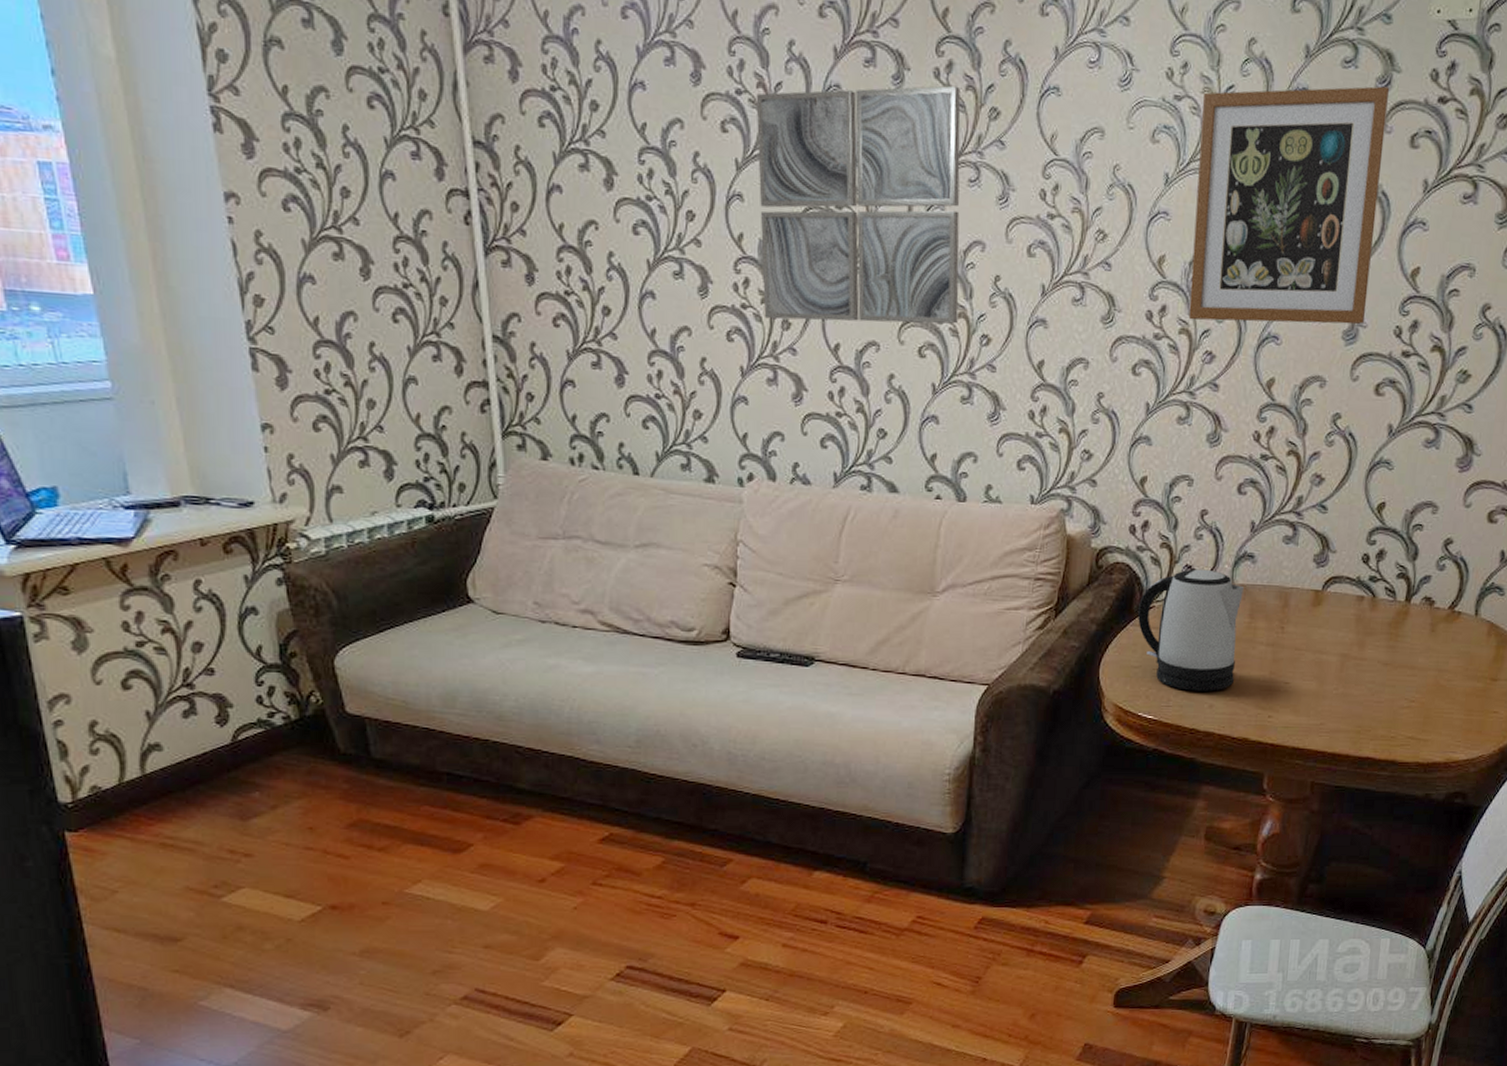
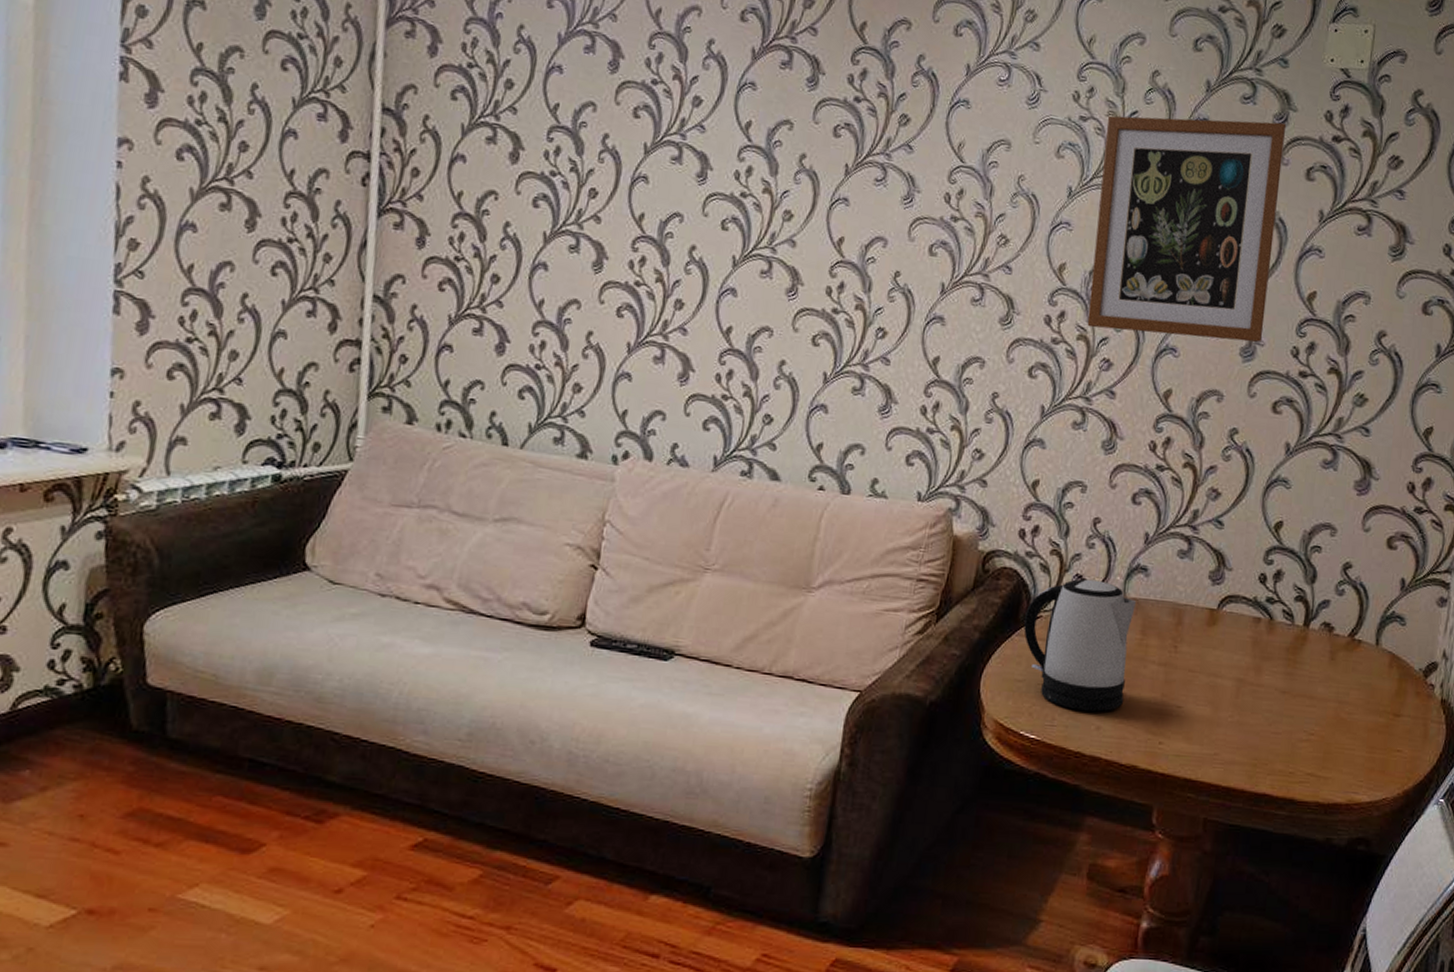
wall art: present [756,85,961,324] -> none [657,84,873,316]

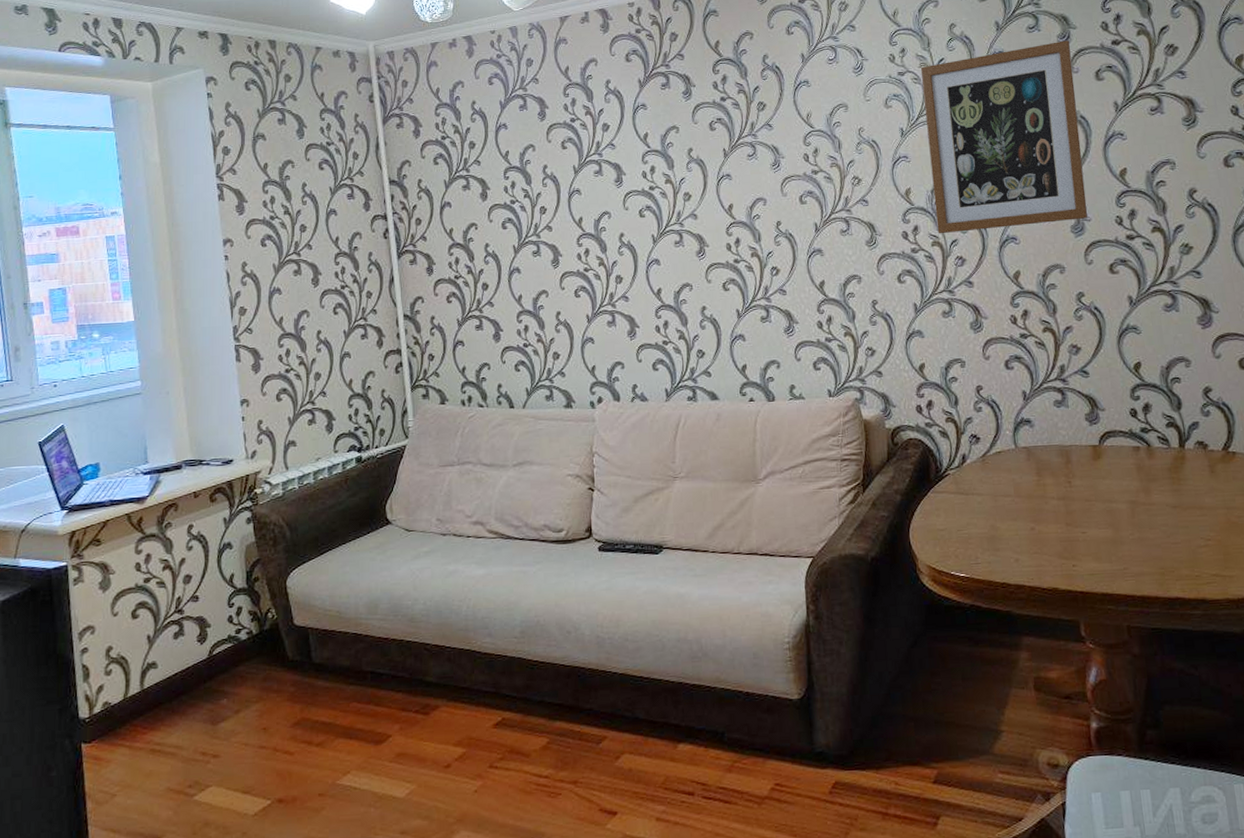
kettle: present [1024,578,1136,712] -> none [935,436,1034,548]

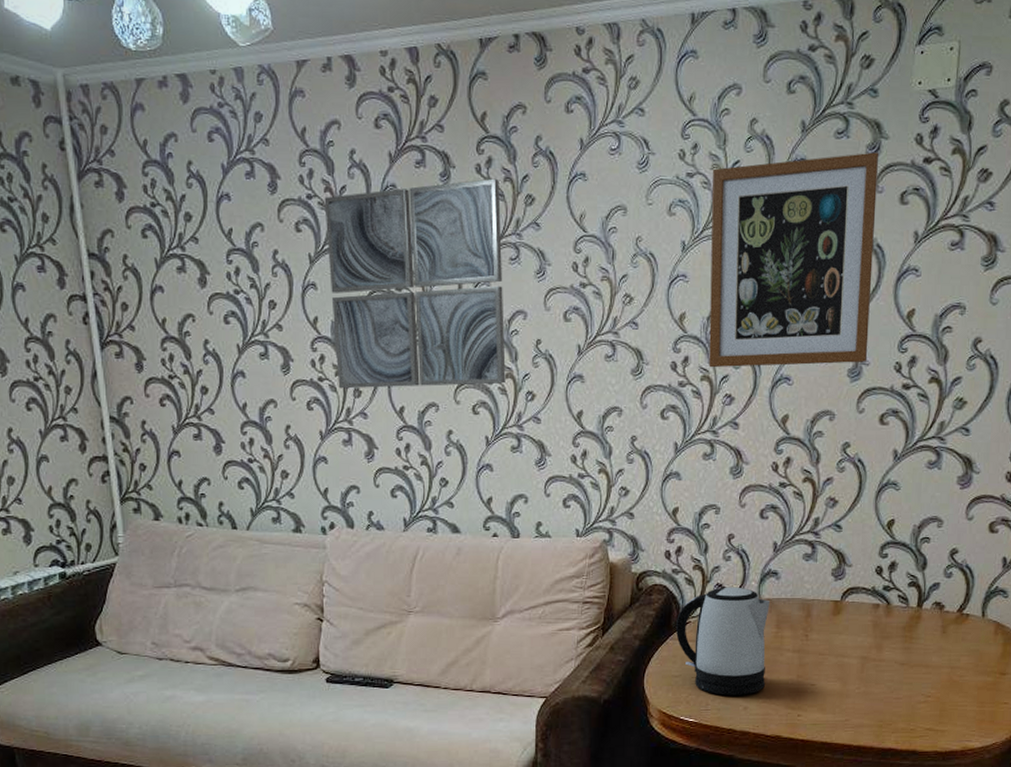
wall art: none [585,92,752,277] -> present [324,178,506,389]
kettle: none [935,436,1034,548] -> present [676,587,770,695]

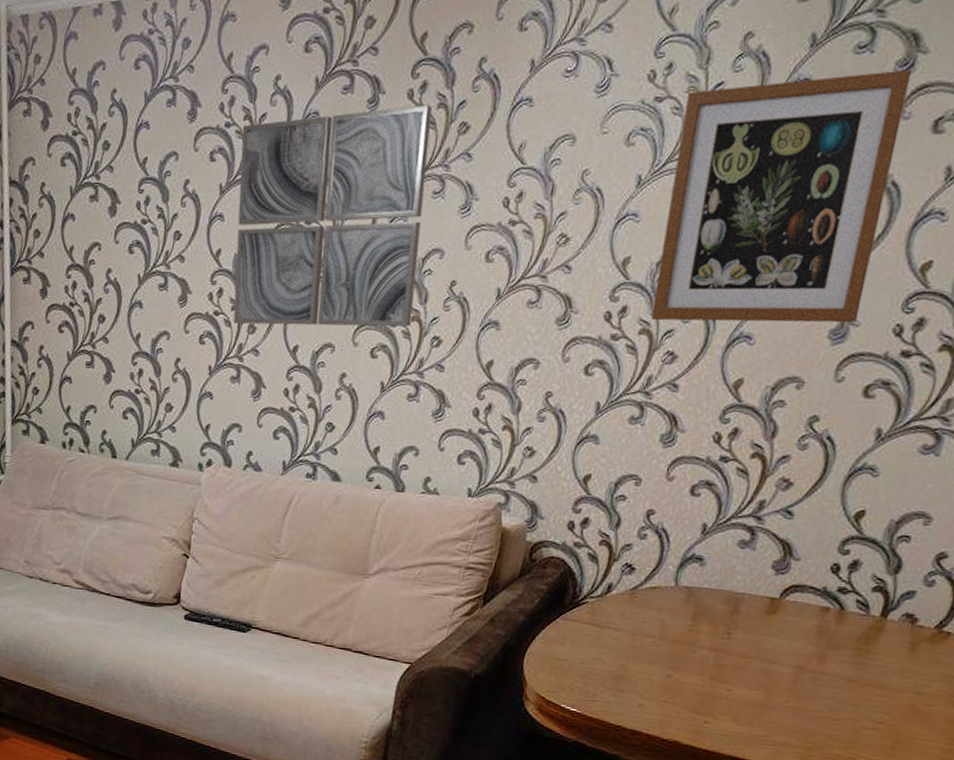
kettle: present [676,587,770,695] -> none [569,567,688,691]

